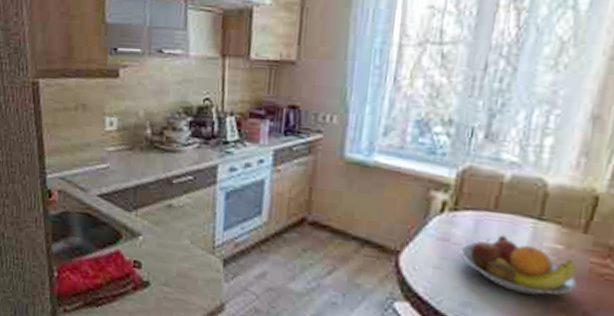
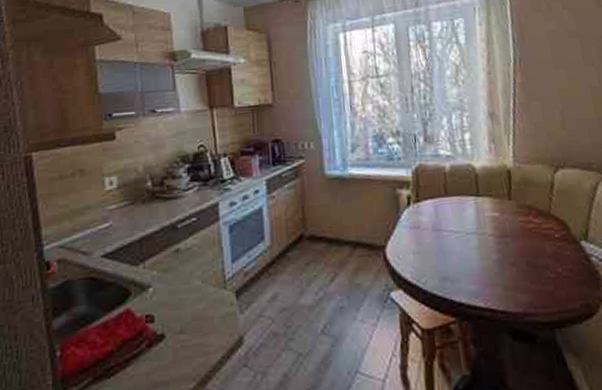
fruit bowl: present [460,234,577,295] -> none [429,213,516,259]

